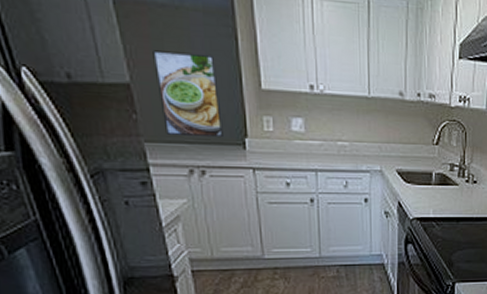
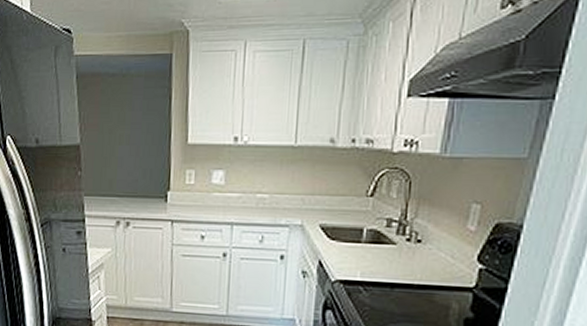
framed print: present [152,50,223,138] -> none [100,114,150,191]

